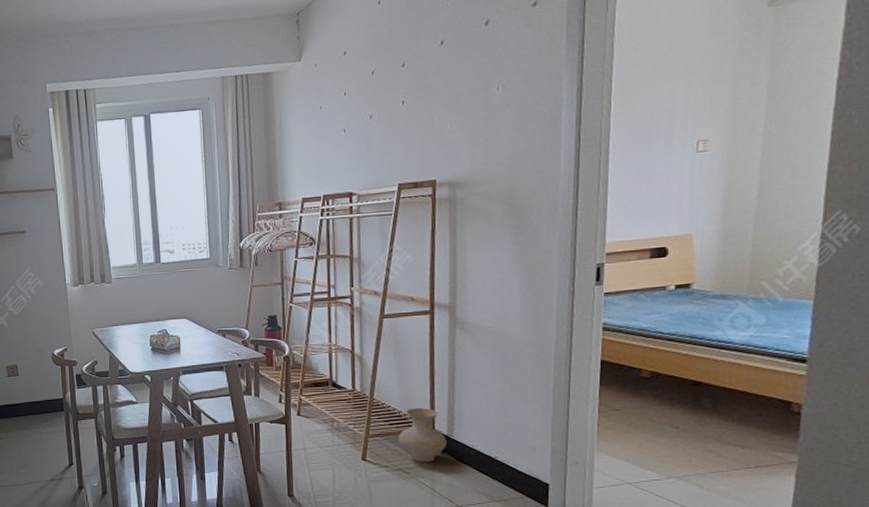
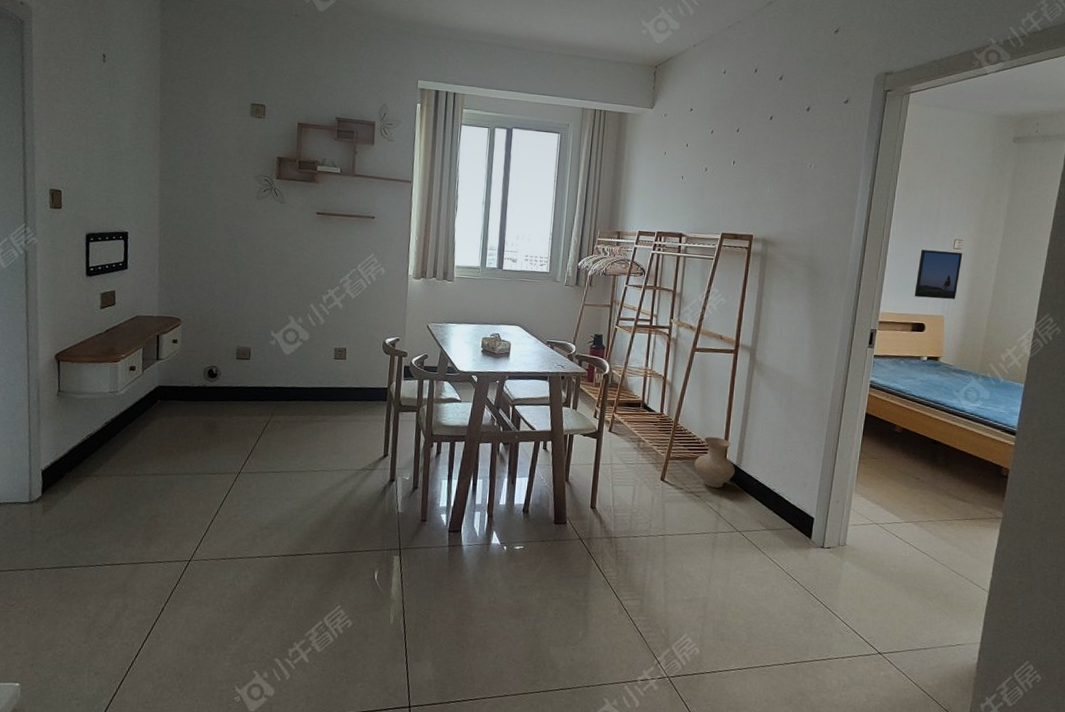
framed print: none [649,154,711,218] -> present [914,250,963,299]

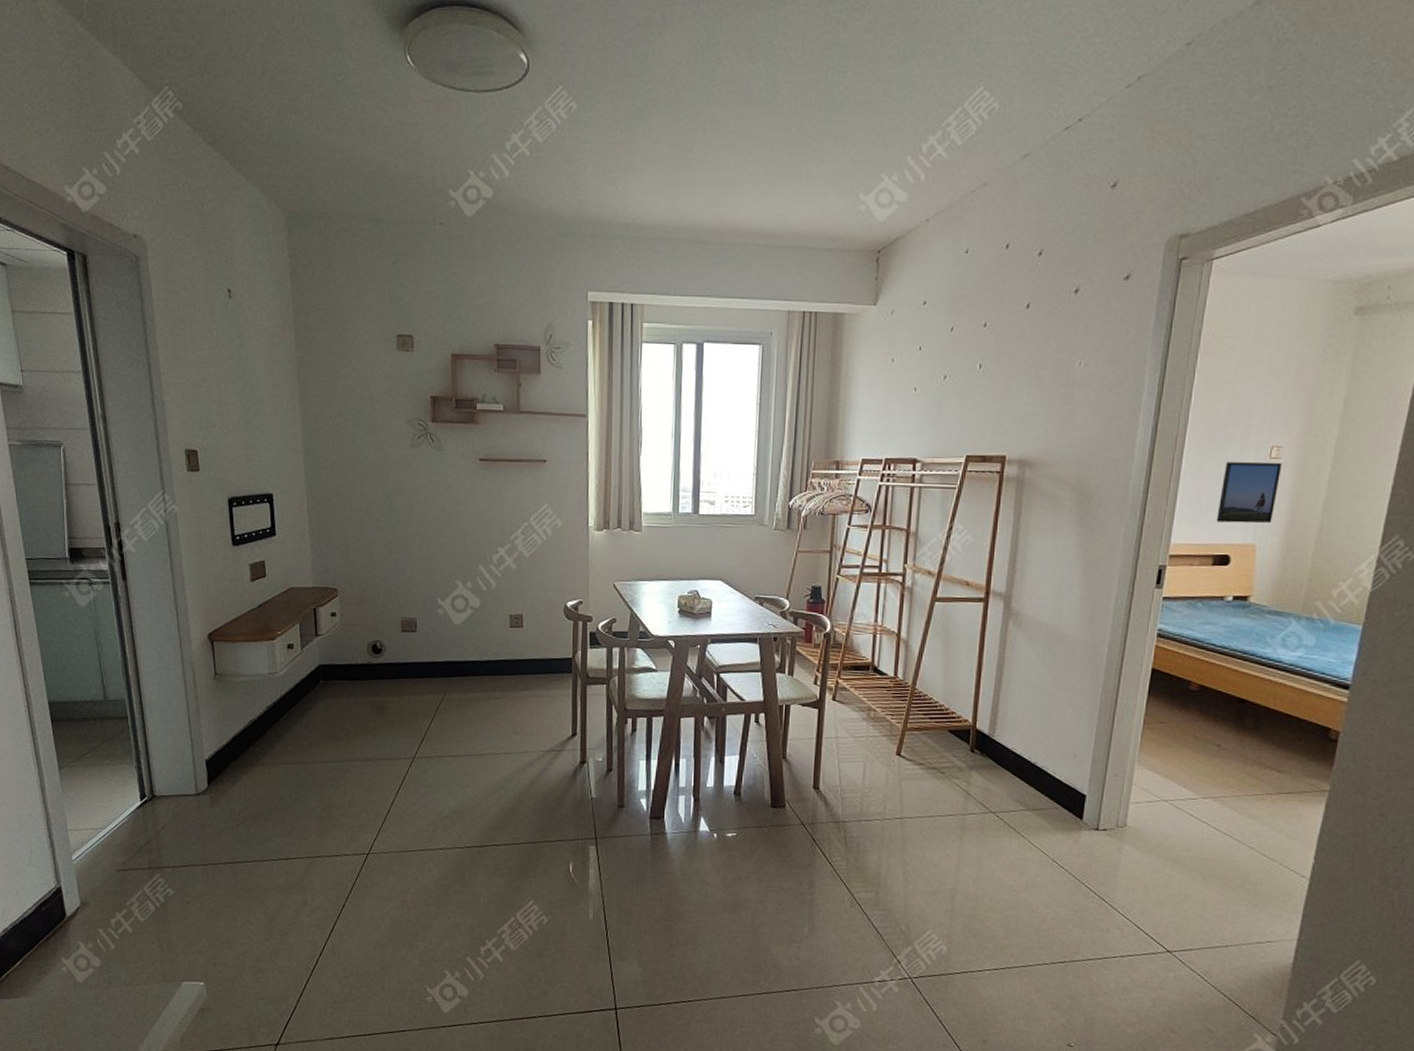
vase: present [694,437,735,488] -> none [937,703,987,762]

